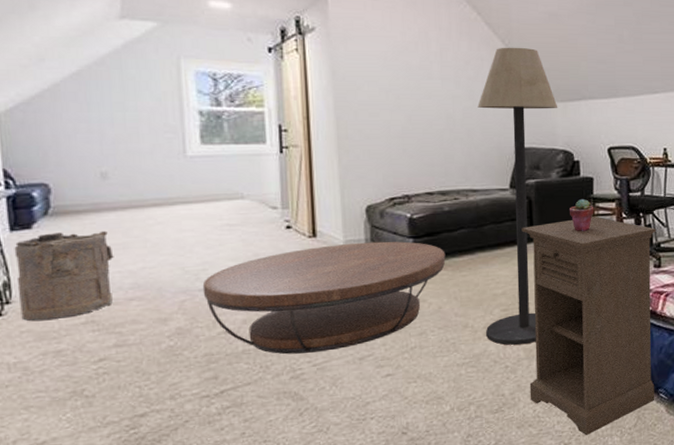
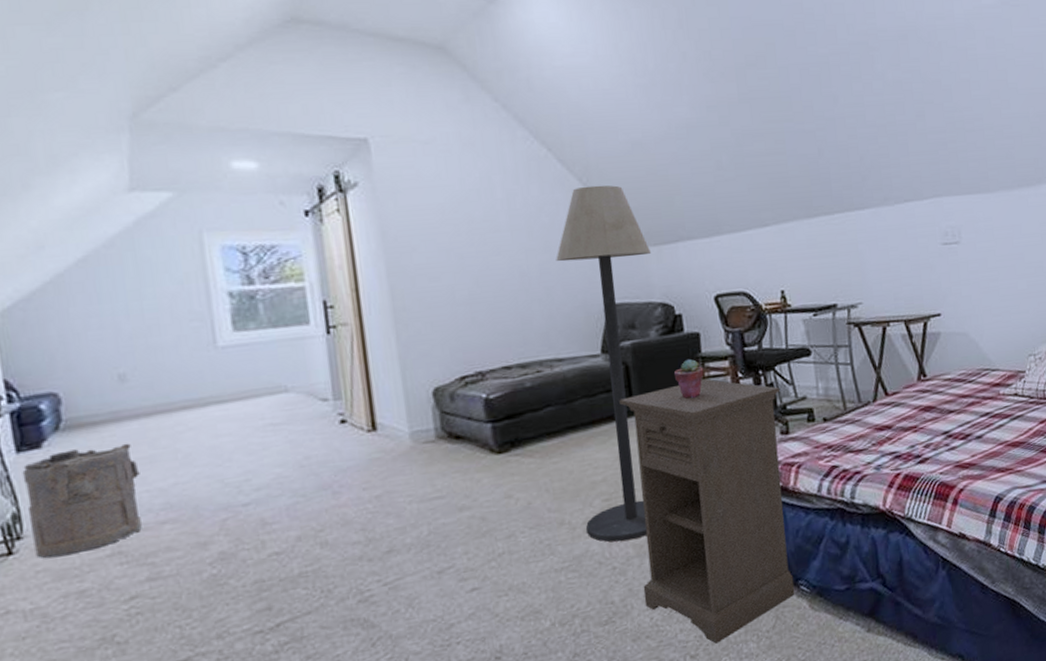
coffee table: present [202,241,446,355] -> none [246,427,532,575]

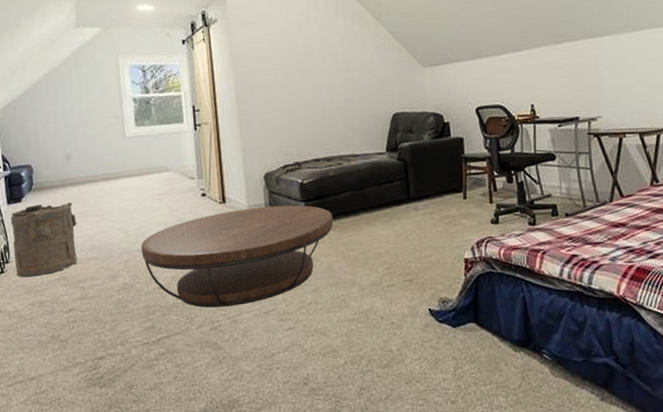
coffee table: none [246,427,532,575] -> present [141,205,334,308]
floor lamp: present [556,185,652,542] -> none [354,18,427,303]
nightstand: present [619,379,795,644] -> none [399,175,538,394]
potted succulent: present [674,358,704,399] -> none [443,158,466,191]

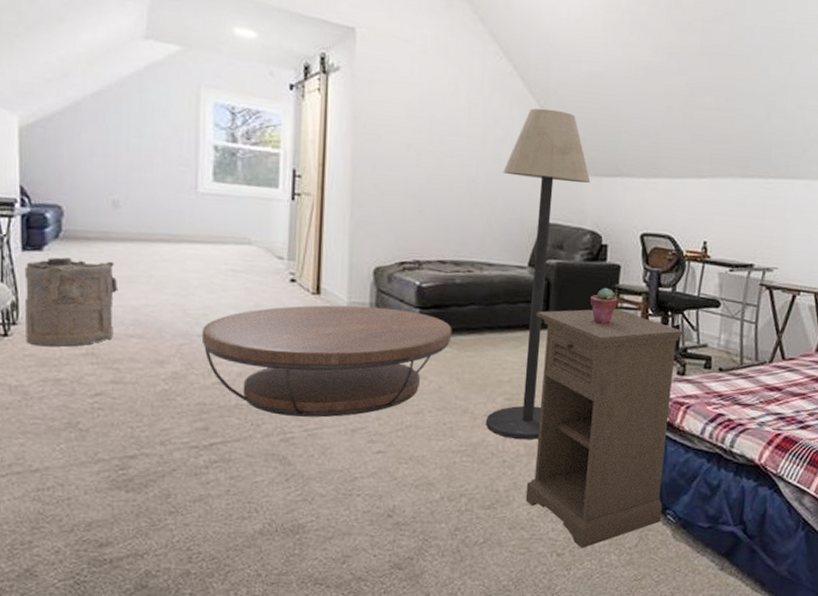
floor lamp: none [354,18,427,303] -> present [486,108,591,440]
nightstand: none [399,175,538,394] -> present [525,308,684,548]
potted succulent: none [443,158,466,191] -> present [590,287,618,324]

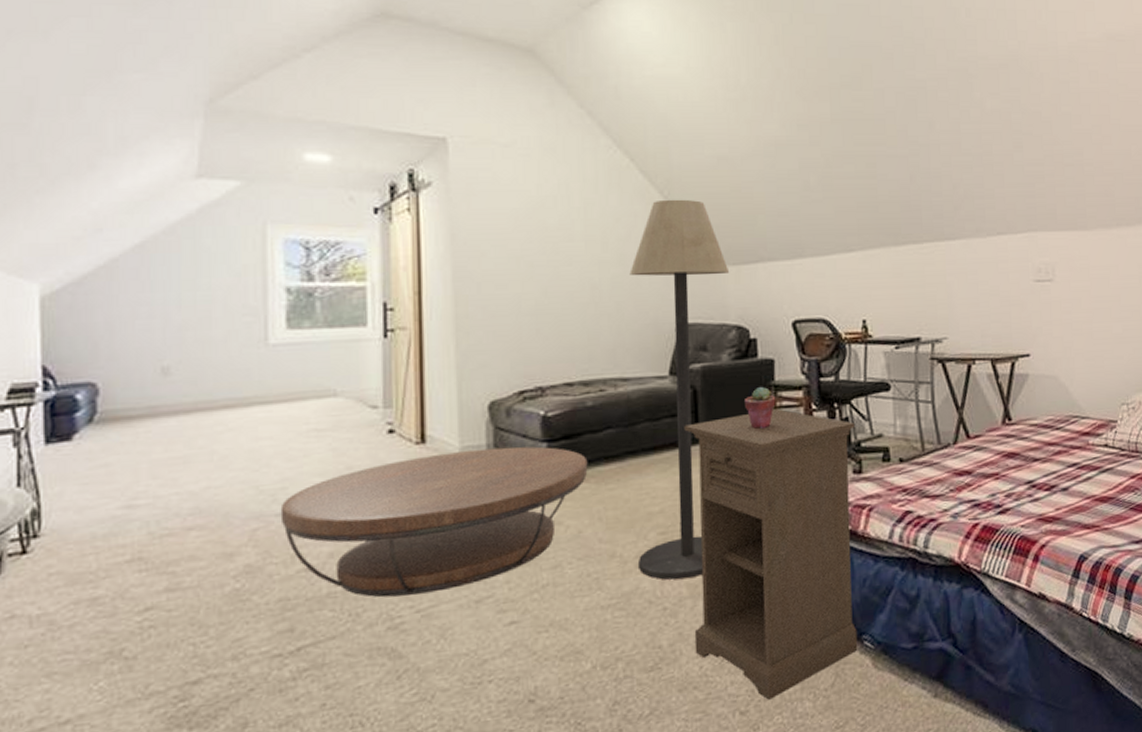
laundry hamper: present [24,257,118,347] -> none [48,440,172,561]

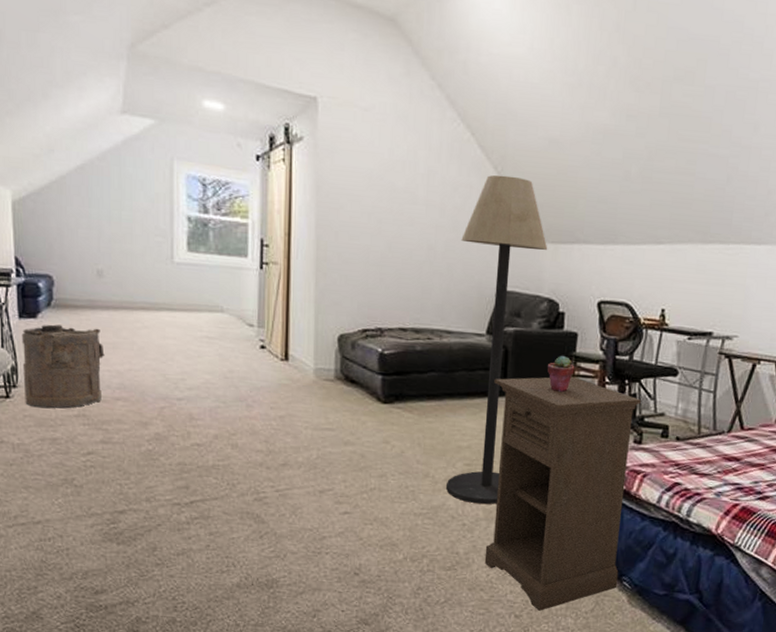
laundry hamper: none [48,440,172,561] -> present [21,324,105,409]
coffee table: present [280,446,588,598] -> none [180,371,413,479]

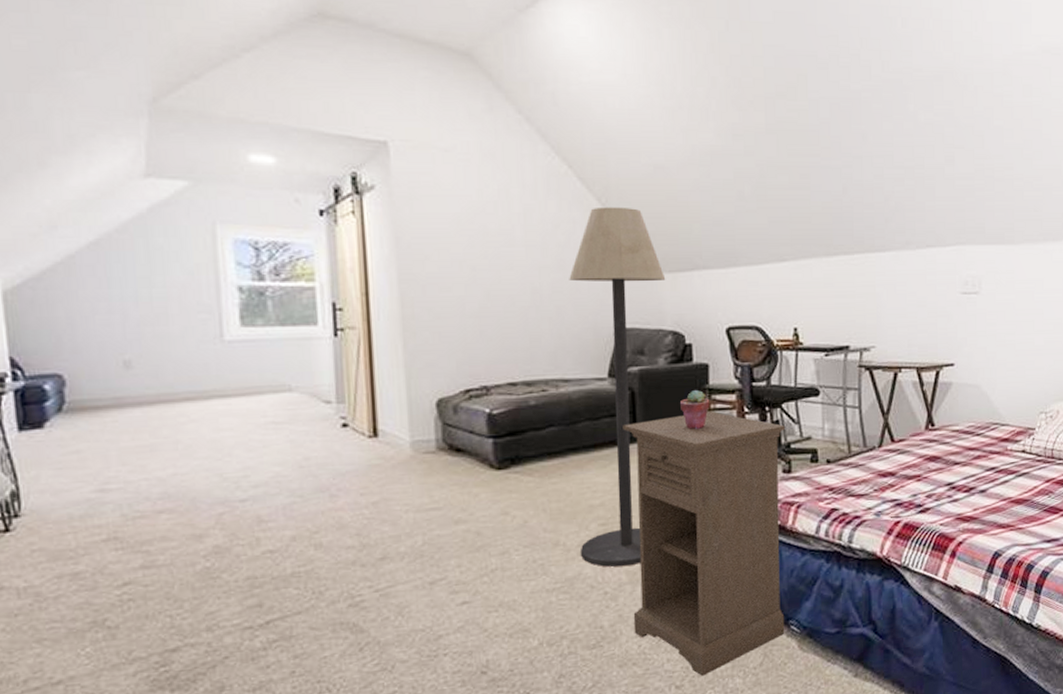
laundry hamper: present [21,324,105,409] -> none [23,430,140,539]

